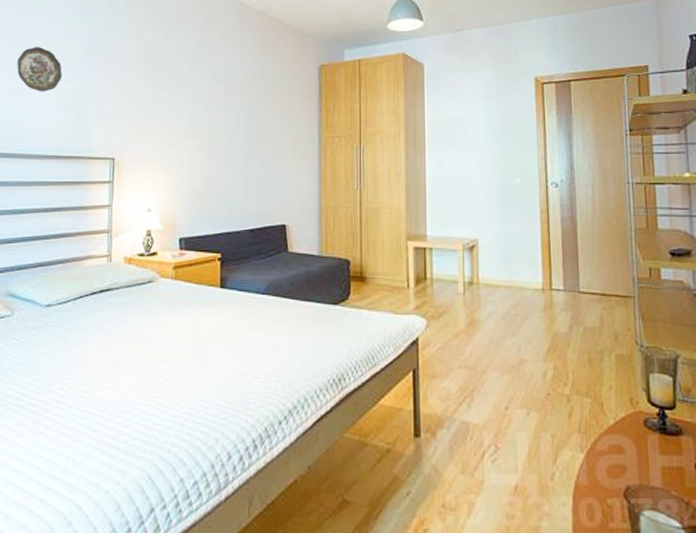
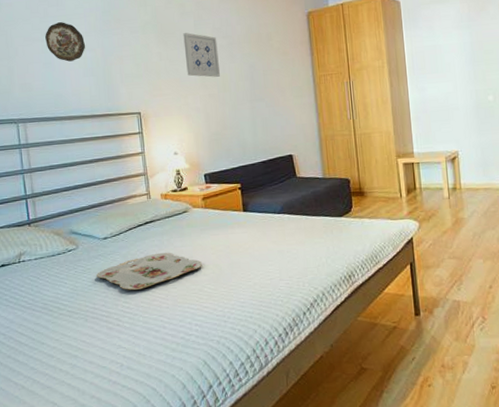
serving tray: none [29,329,162,374] -> present [96,252,202,290]
wall art: none [175,74,214,126] -> present [183,33,221,77]

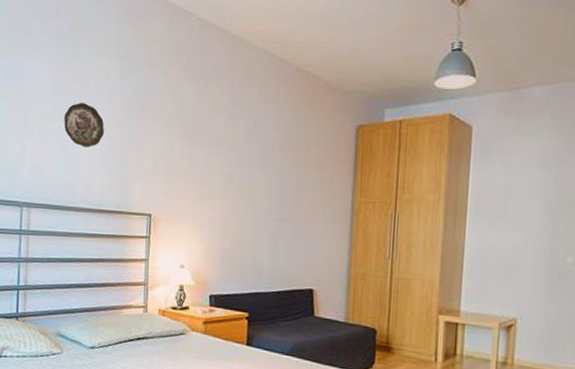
wall art: present [183,33,221,77] -> none [208,132,248,187]

